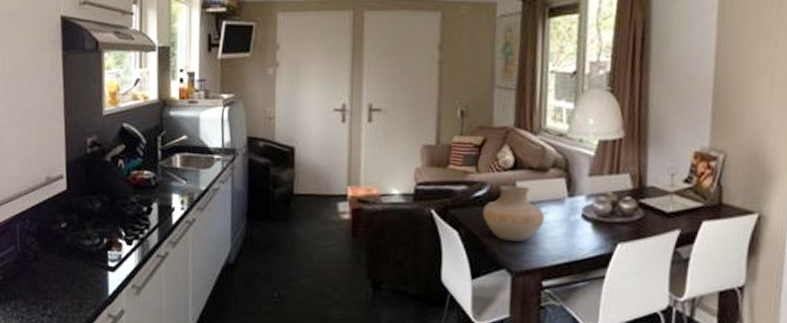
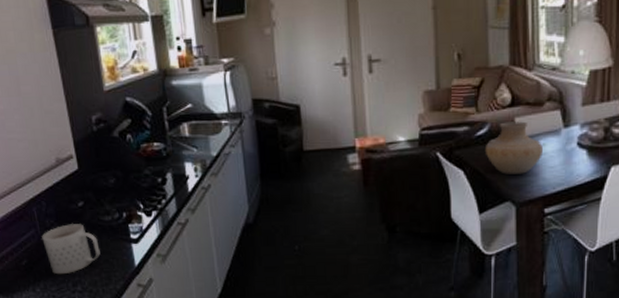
mug: none [20,244,76,296] -> present [42,224,101,275]

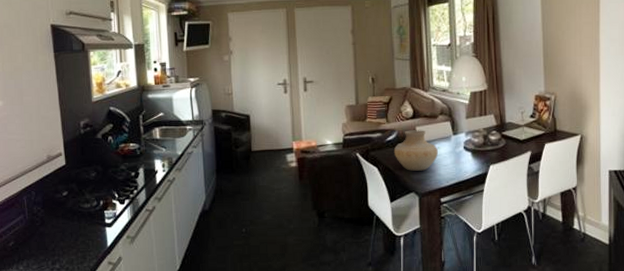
mug: present [42,224,101,275] -> none [29,210,78,254]

